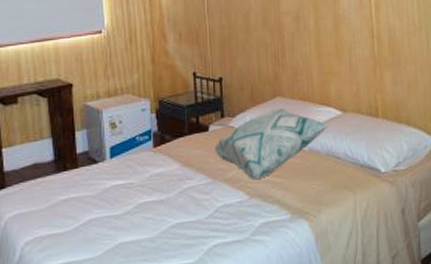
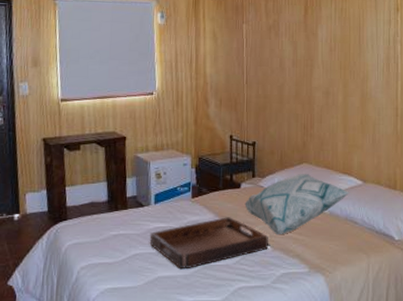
serving tray: none [106,165,245,231] -> present [149,217,269,268]

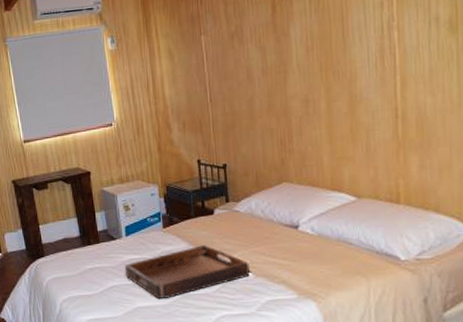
decorative pillow: present [244,174,350,234] -> none [220,194,341,260]

